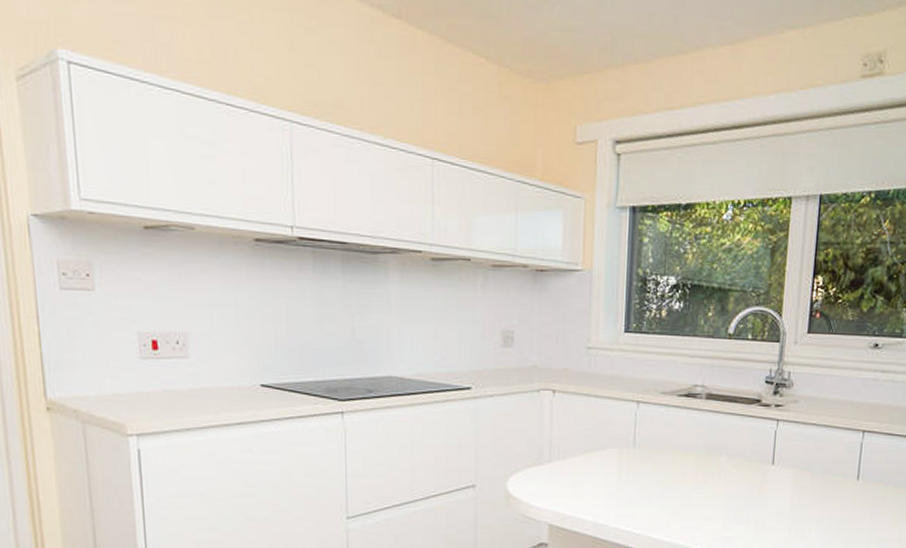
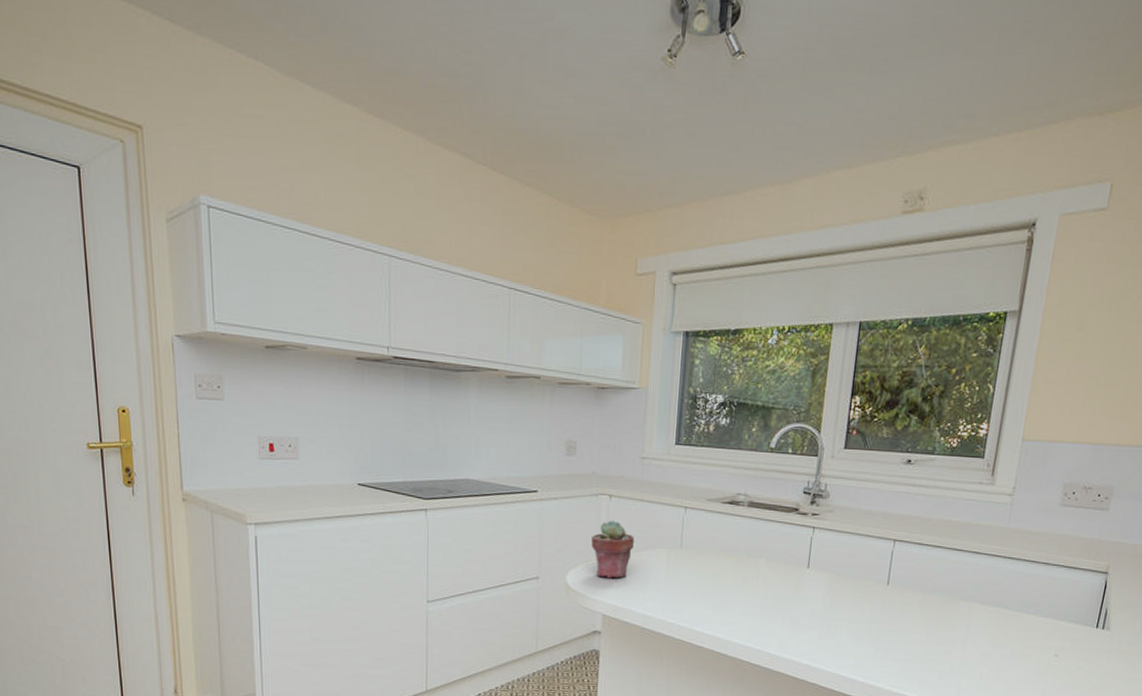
potted succulent: none [533,418,583,484] -> present [591,520,635,579]

